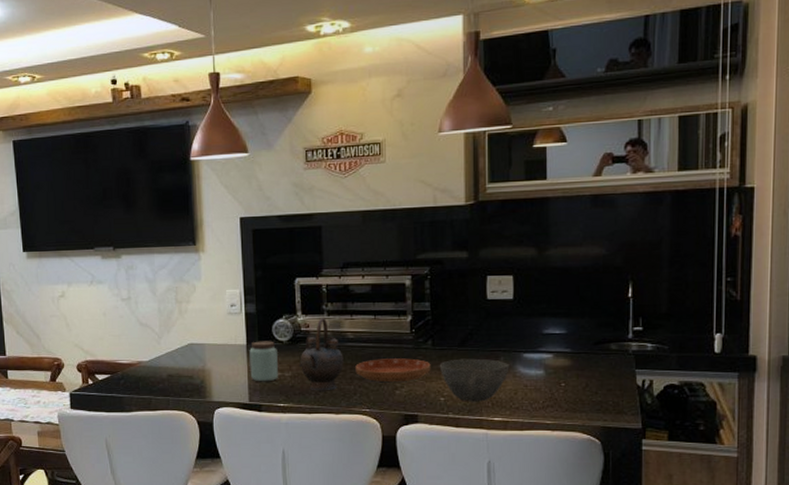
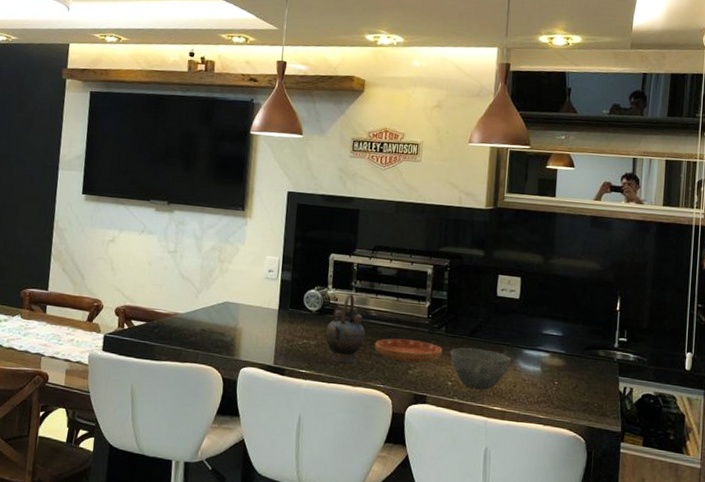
peanut butter: present [249,341,278,382] -> none [278,307,306,348]

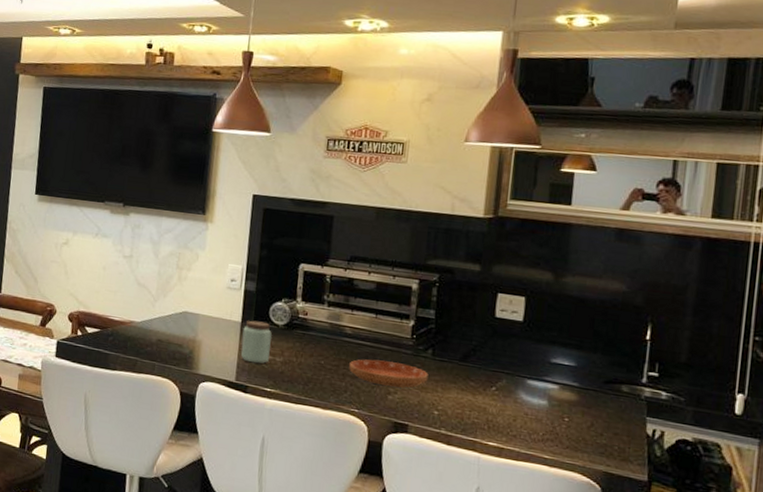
peanut butter: none [278,307,306,348] -> present [240,320,272,364]
teapot: present [323,293,366,364] -> none [291,308,339,384]
bowl: present [449,347,511,390] -> none [436,373,511,423]

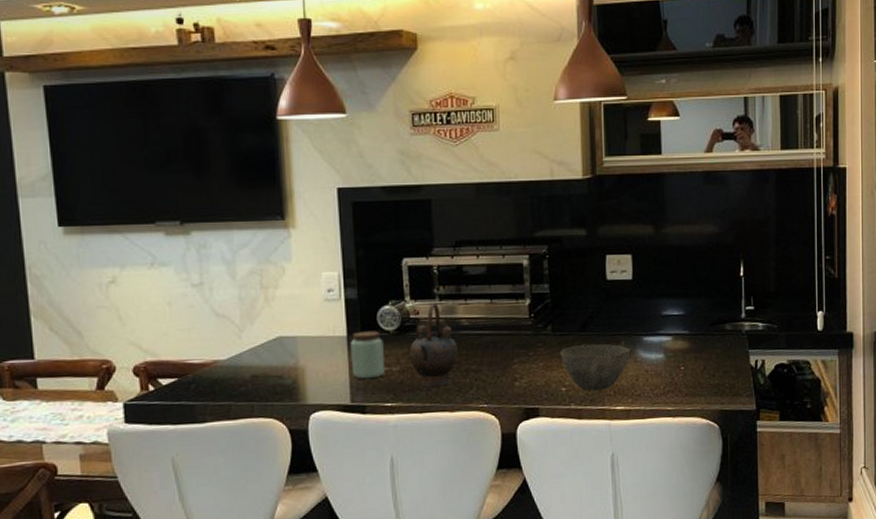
teapot: none [291,308,339,384] -> present [407,303,458,387]
saucer: present [349,359,428,388] -> none [471,346,551,374]
bowl: none [436,373,511,423] -> present [560,343,630,391]

